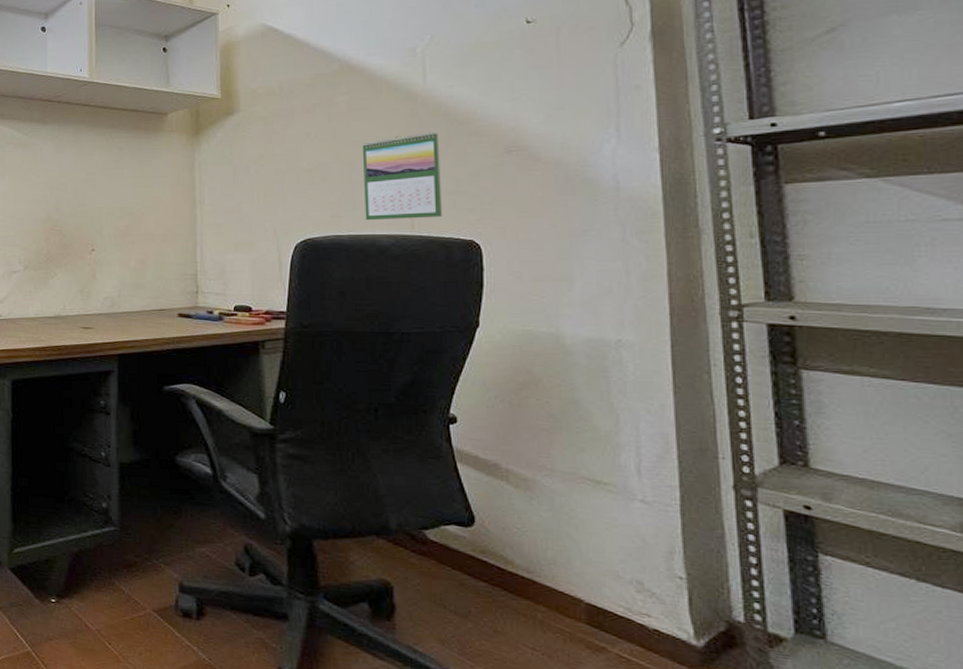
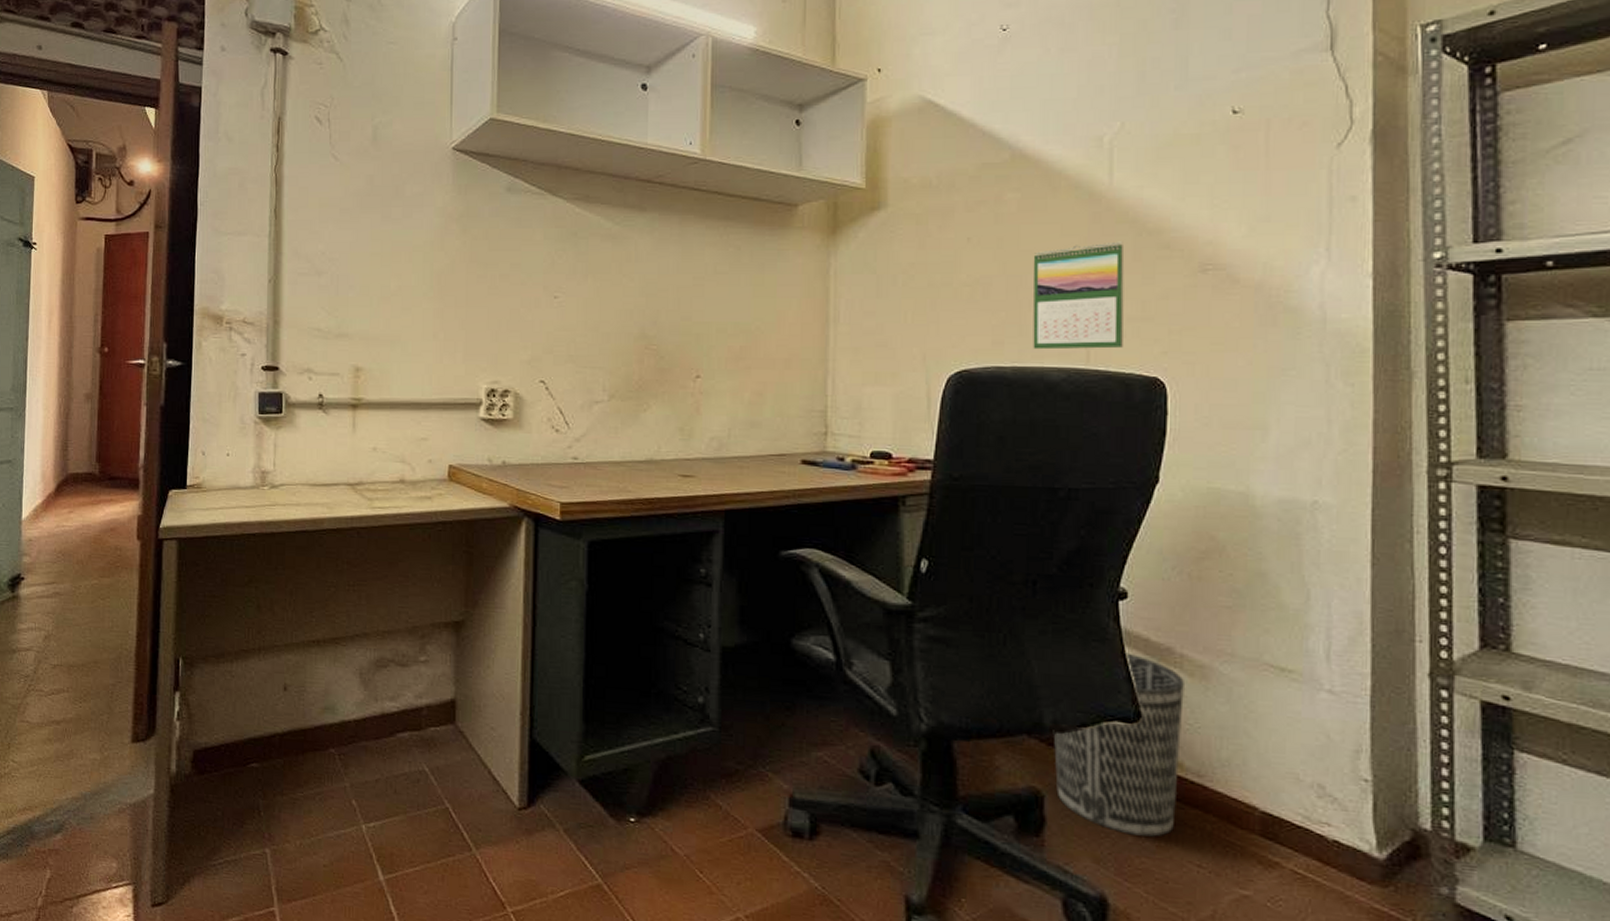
wastebasket: none [398,467,511,624] -> present [1053,652,1184,837]

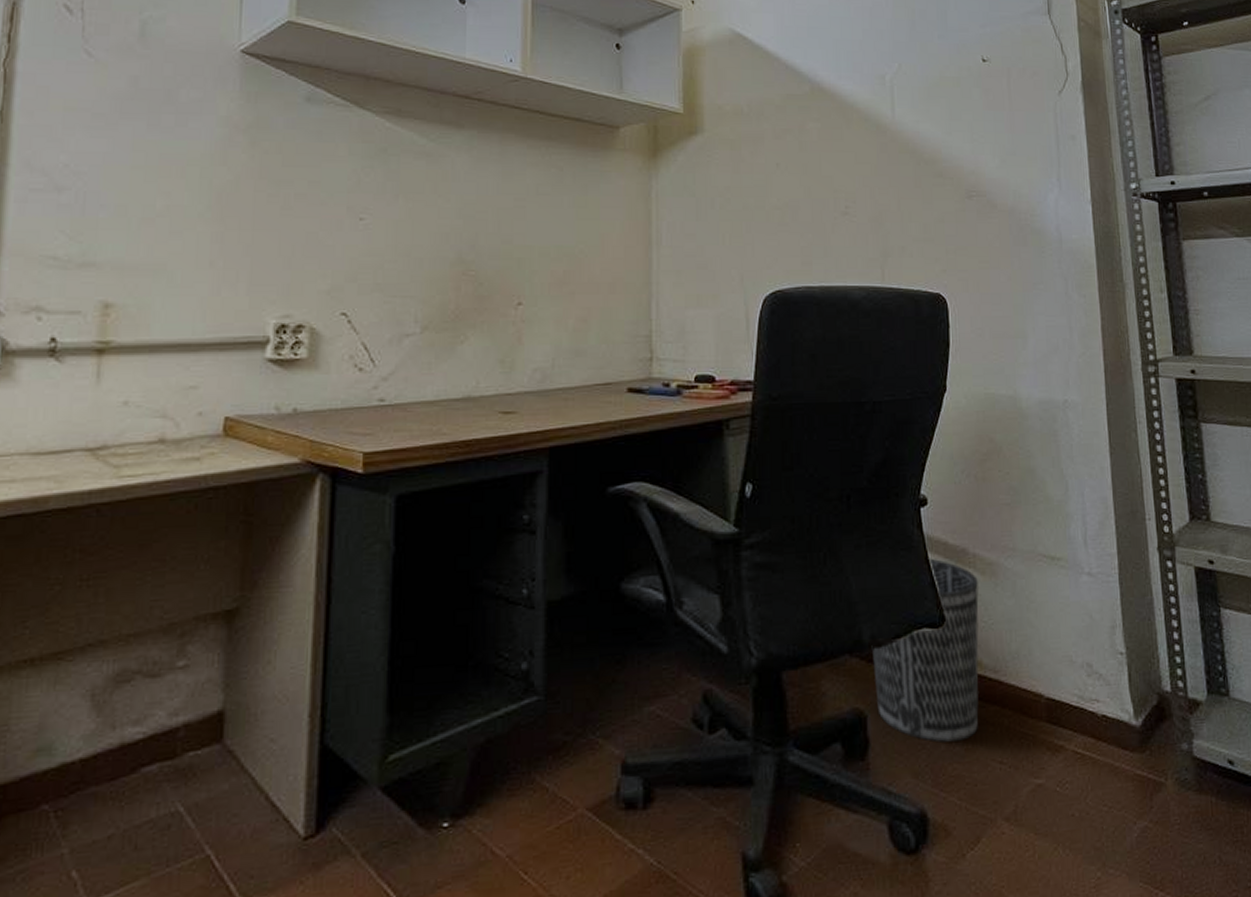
calendar: present [1033,241,1125,350] -> none [833,169,912,270]

